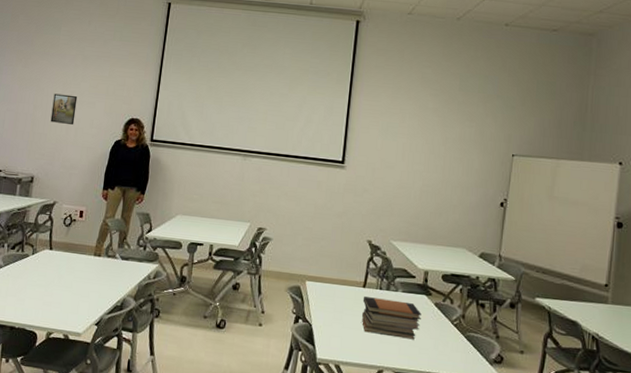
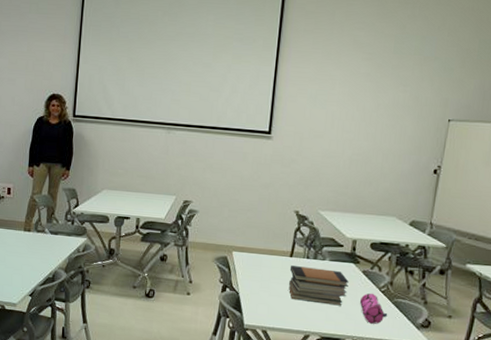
pencil case: none [432,326,461,359] -> present [359,293,388,324]

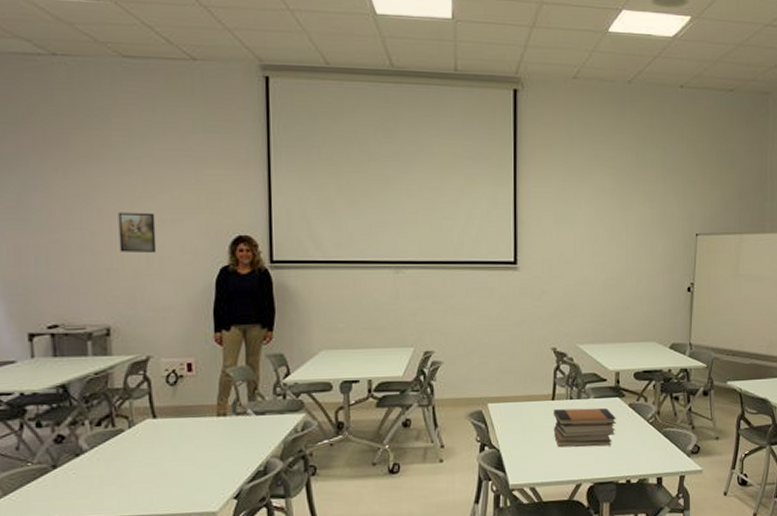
pencil case: present [359,293,388,324] -> none [629,426,658,459]

